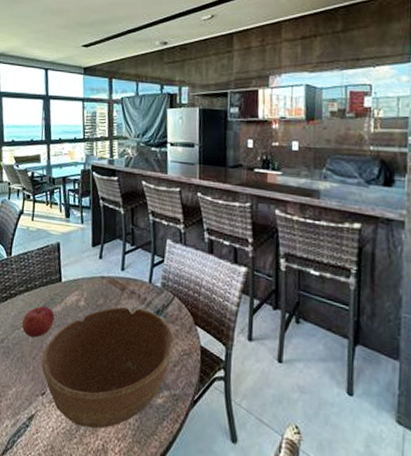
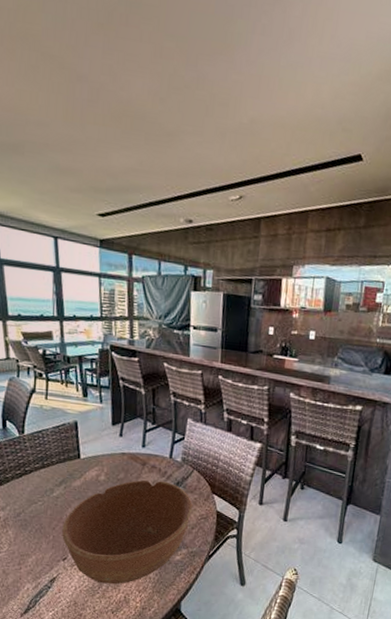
fruit: present [21,306,55,338] -> none [39,481,74,510]

